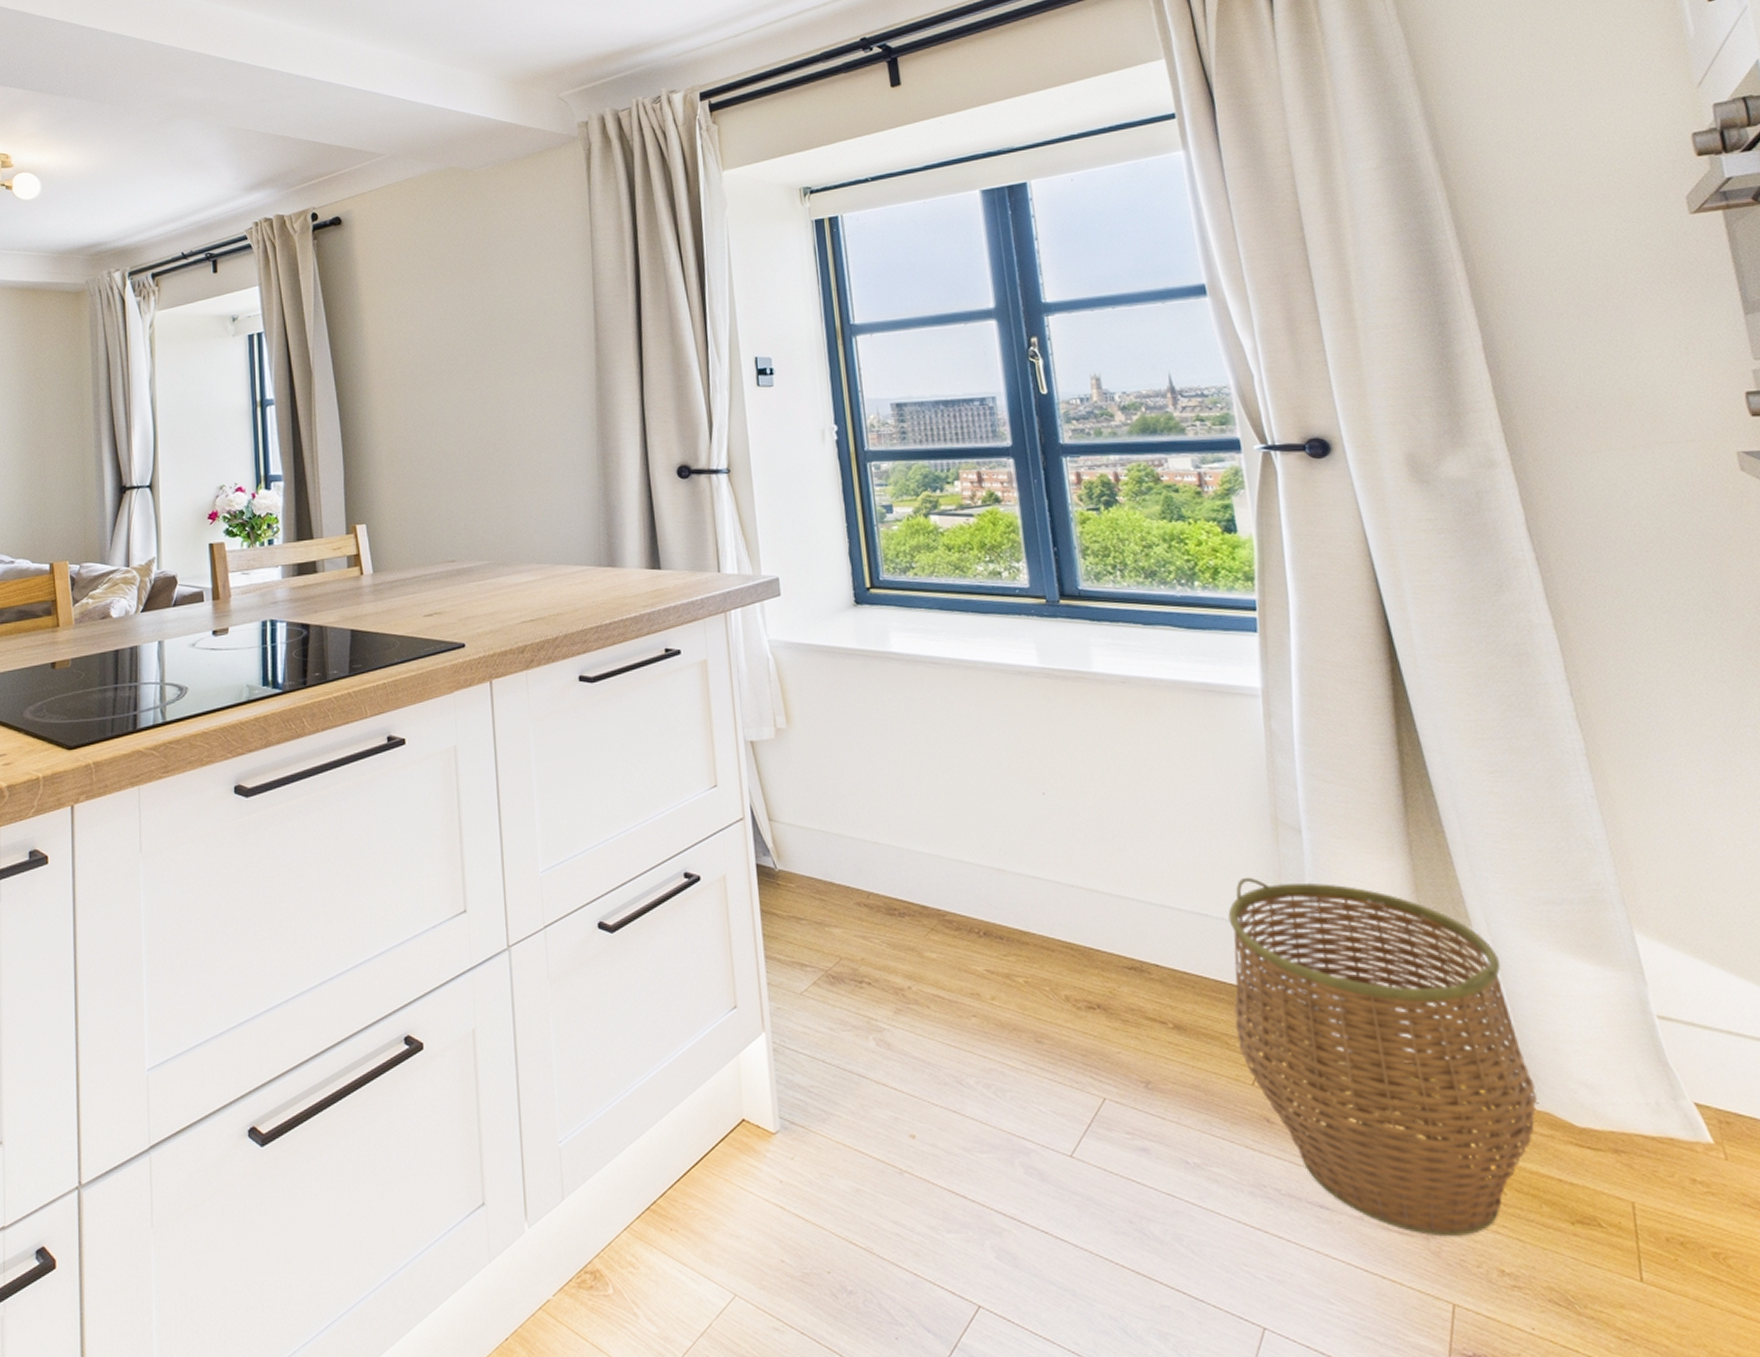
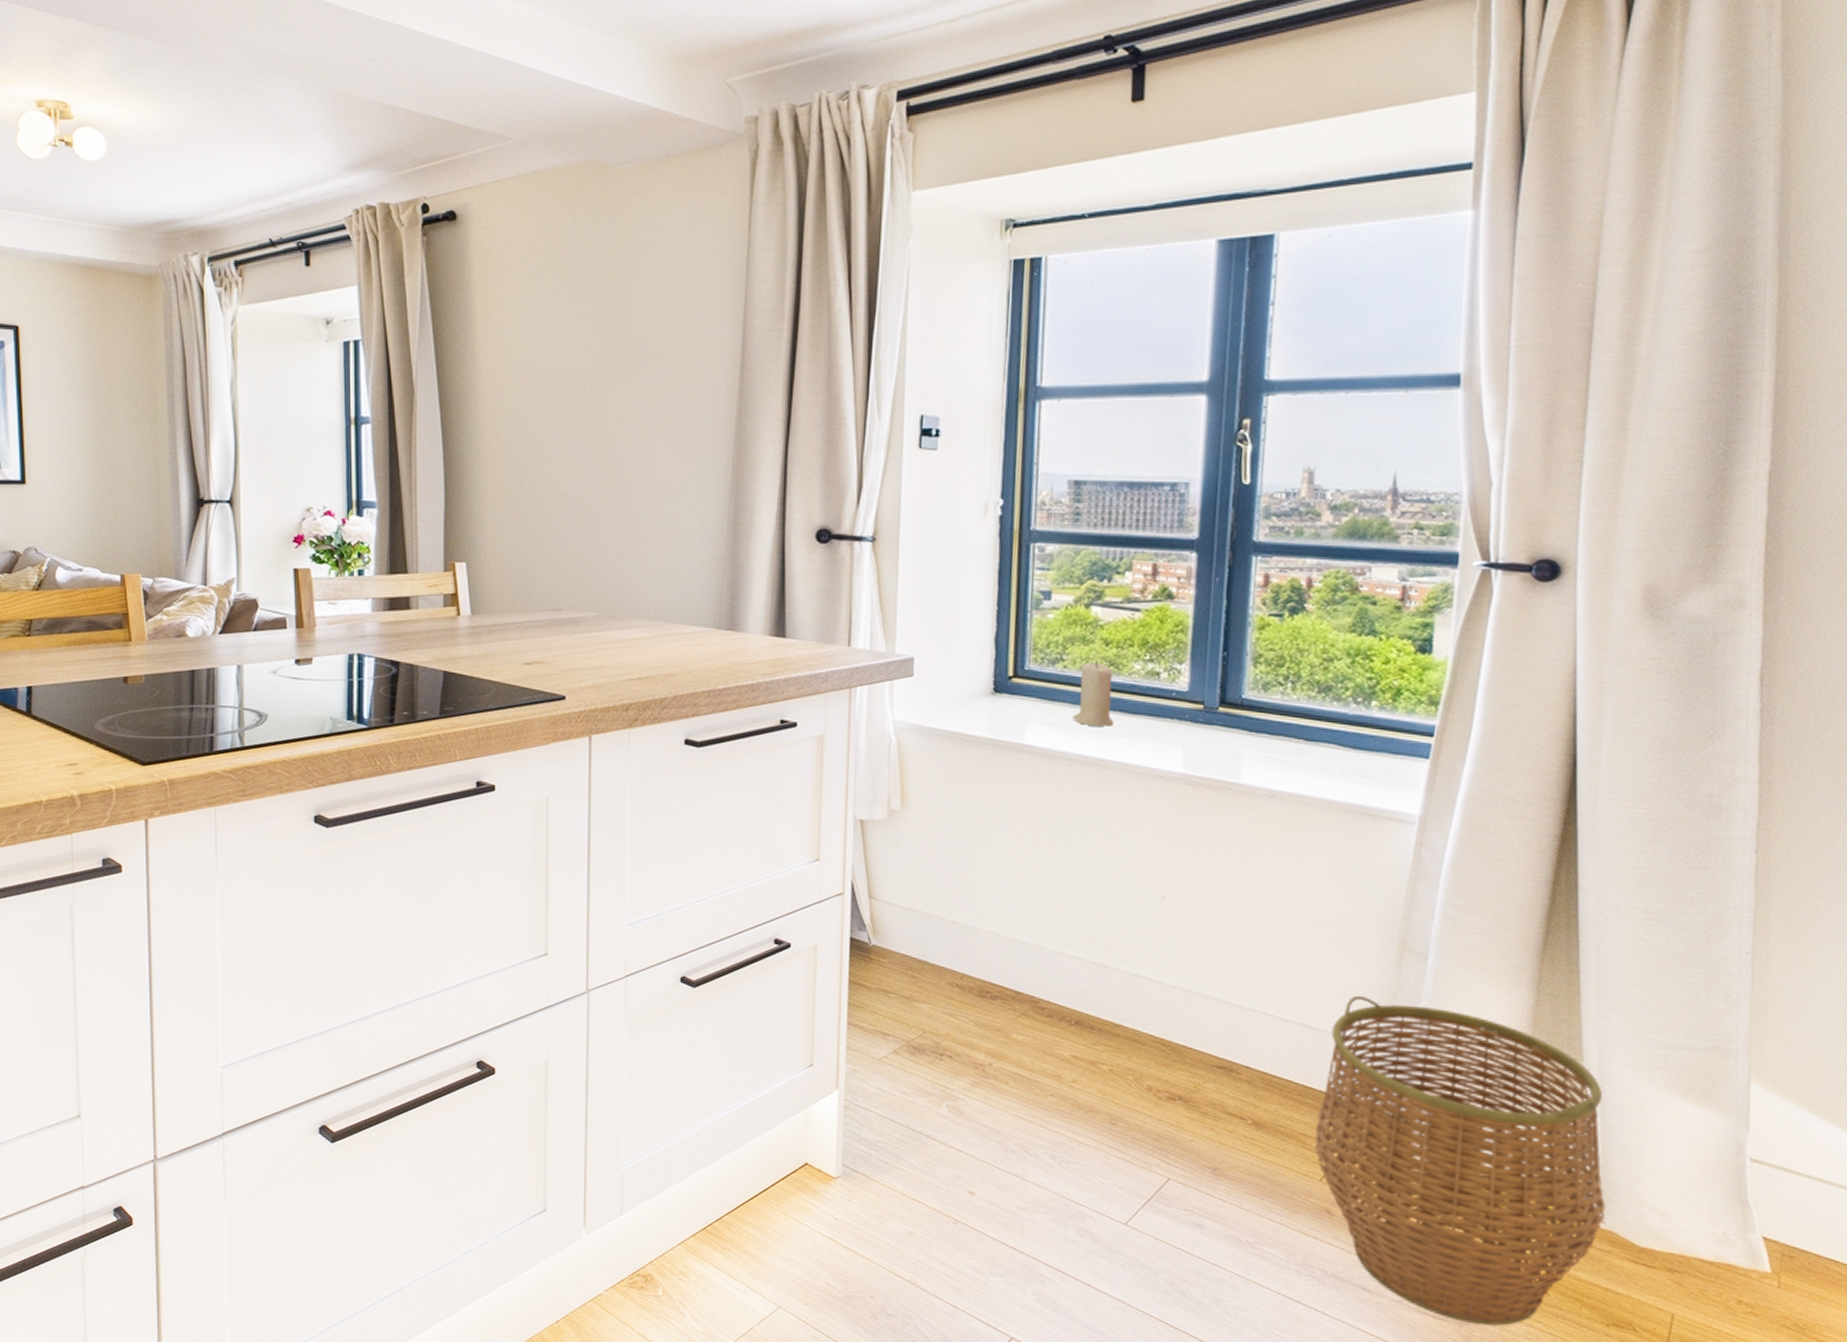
candle: none [930,566,969,628] -> present [1073,661,1114,726]

